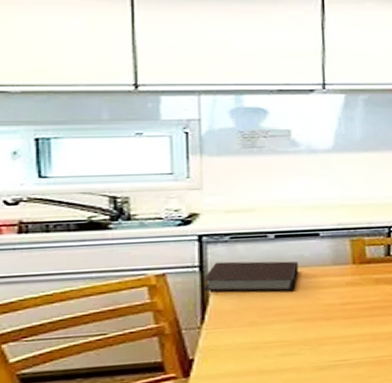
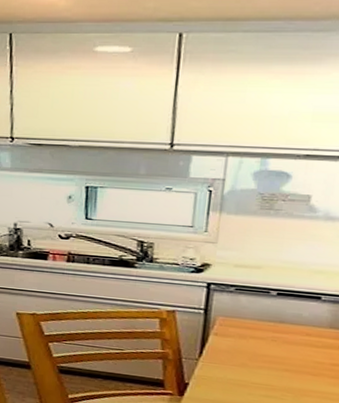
notebook: present [203,261,298,292] -> none [205,308,295,344]

